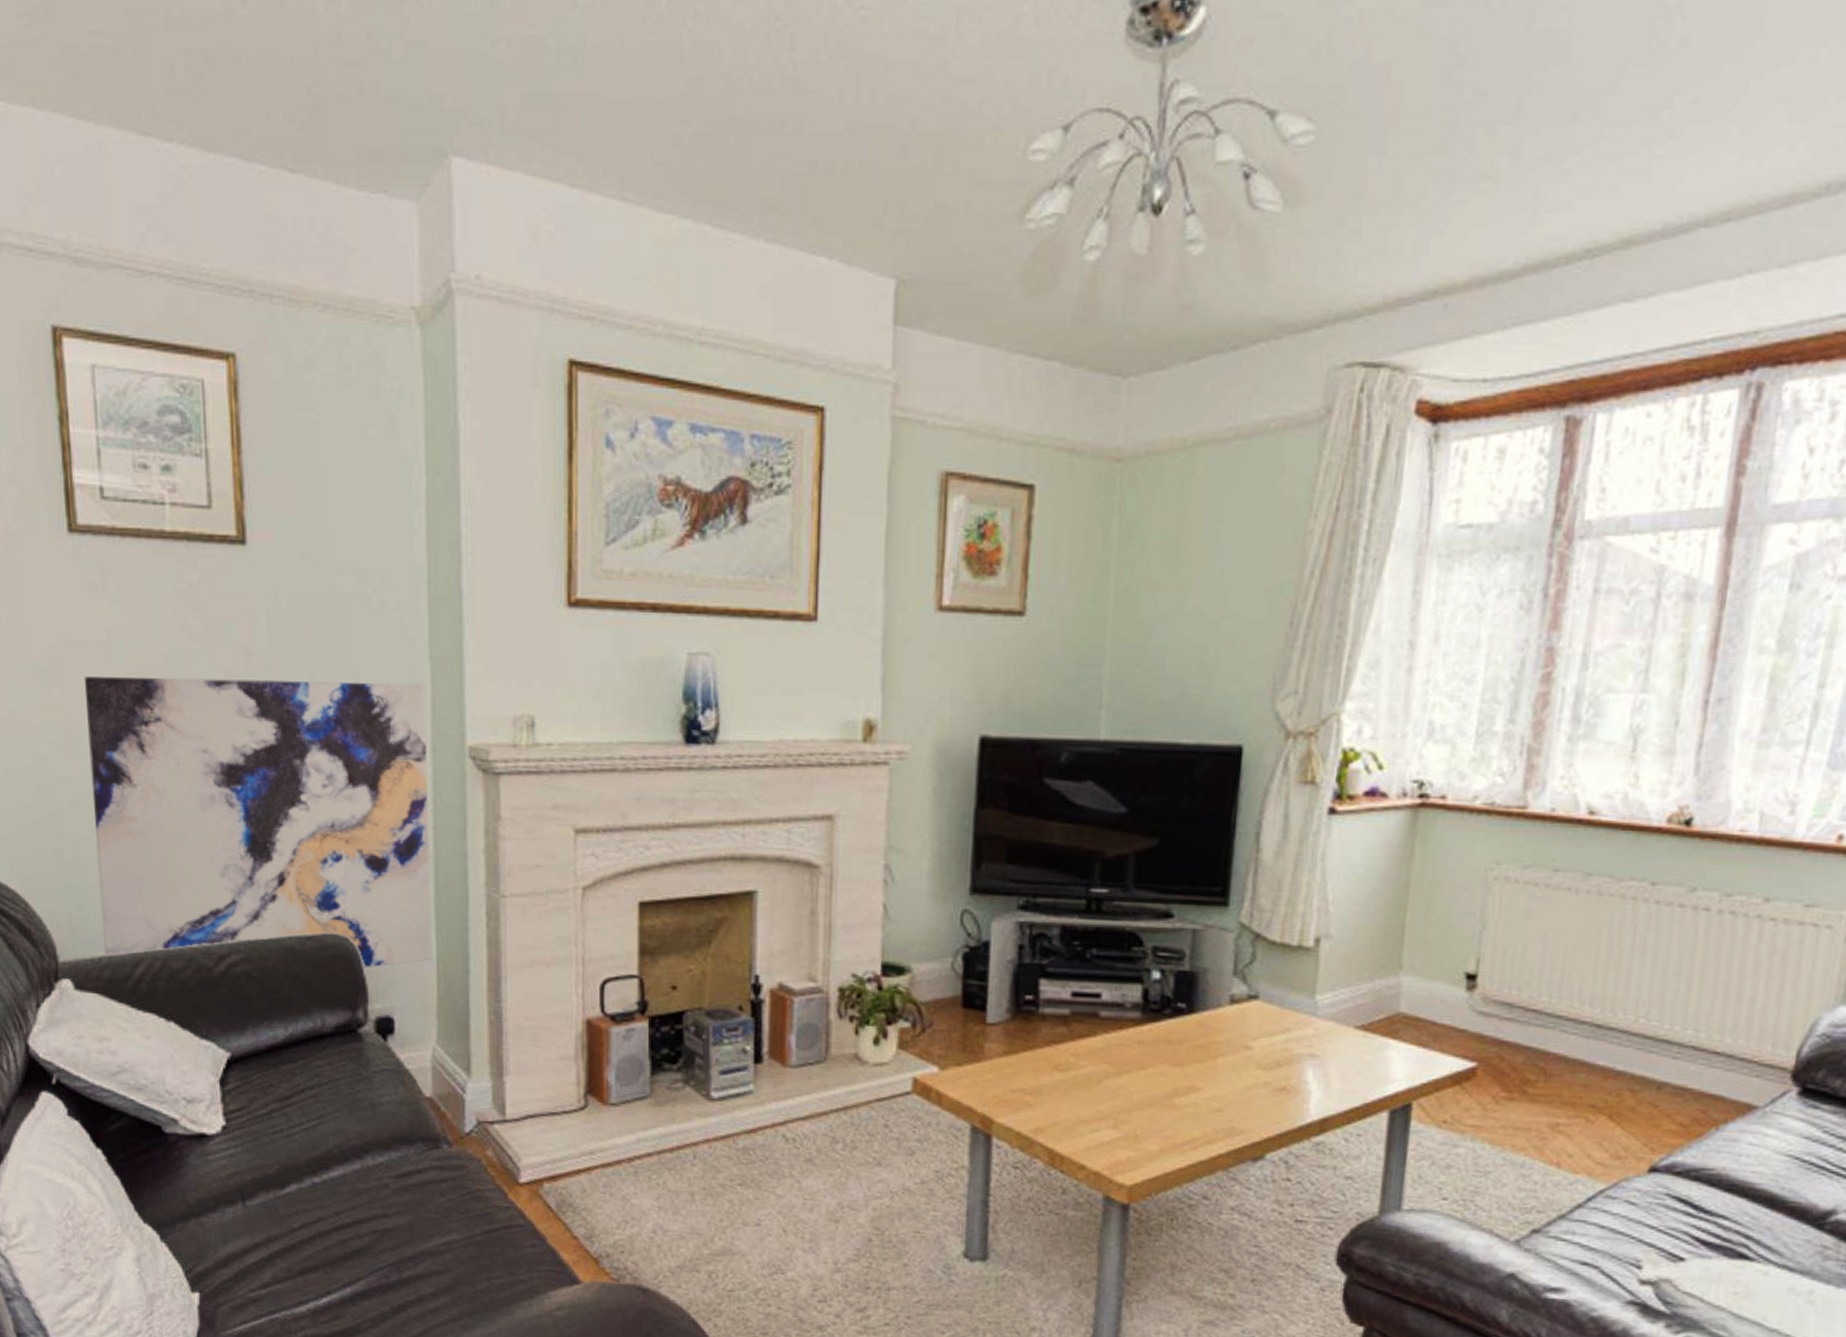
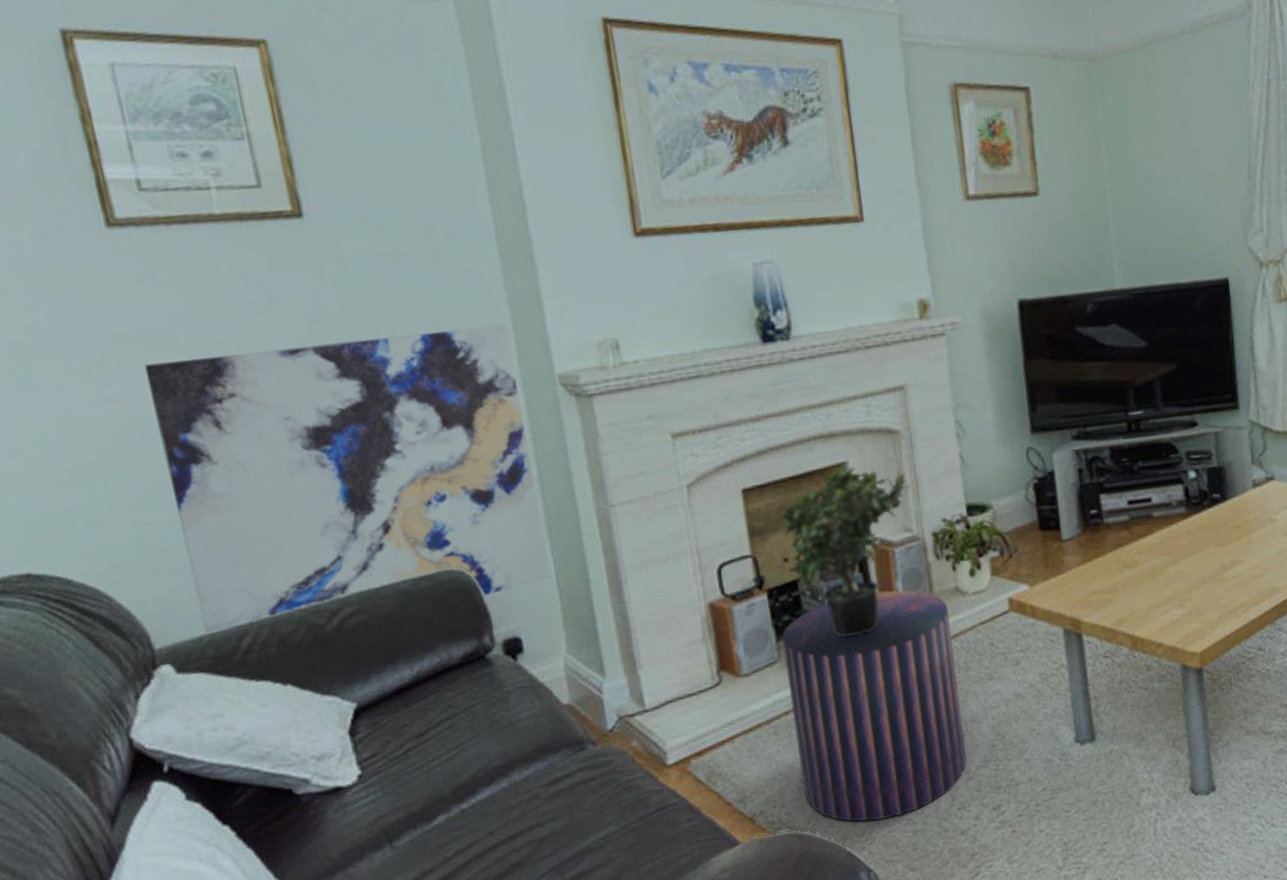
stool: none [655,1042,844,1294] -> present [781,590,967,822]
potted plant: none [671,893,822,1086] -> present [776,464,910,637]

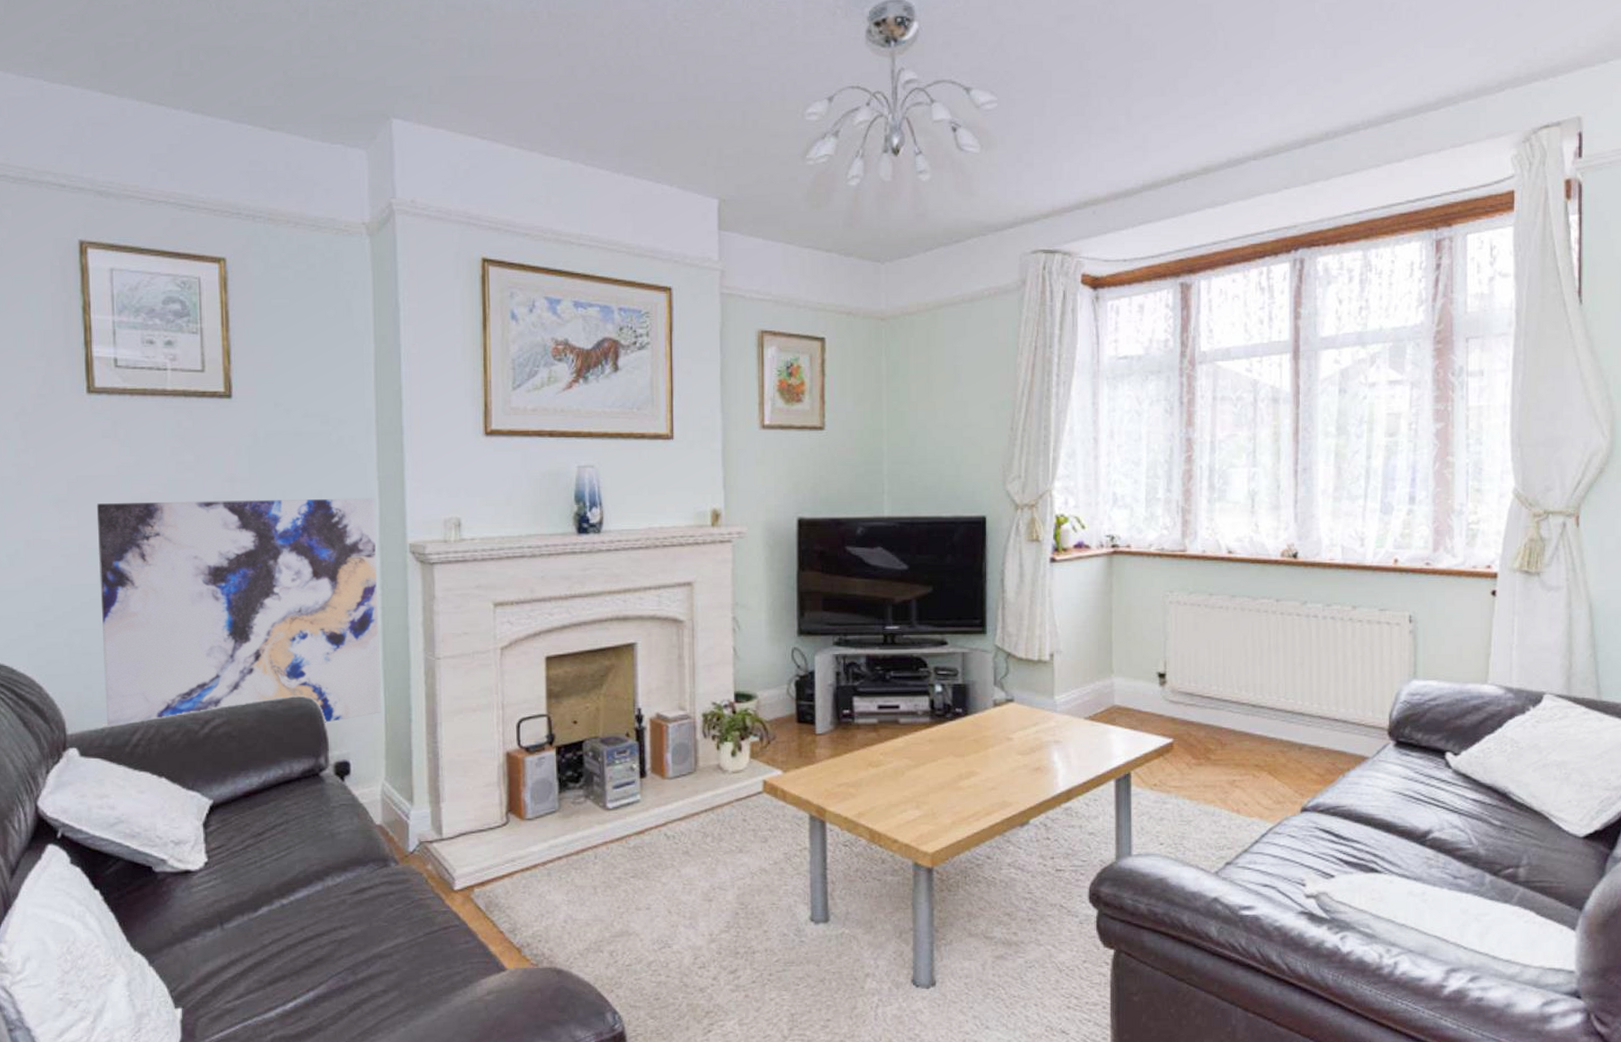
potted plant: present [776,464,910,637] -> none [571,645,688,797]
stool: present [781,590,967,822] -> none [563,760,712,968]

